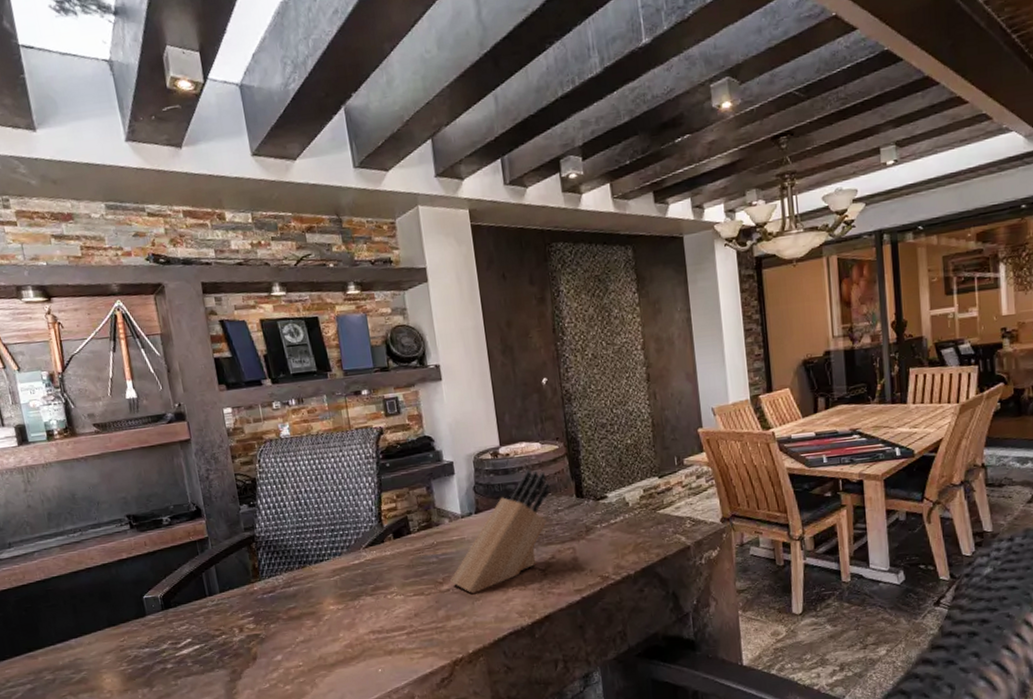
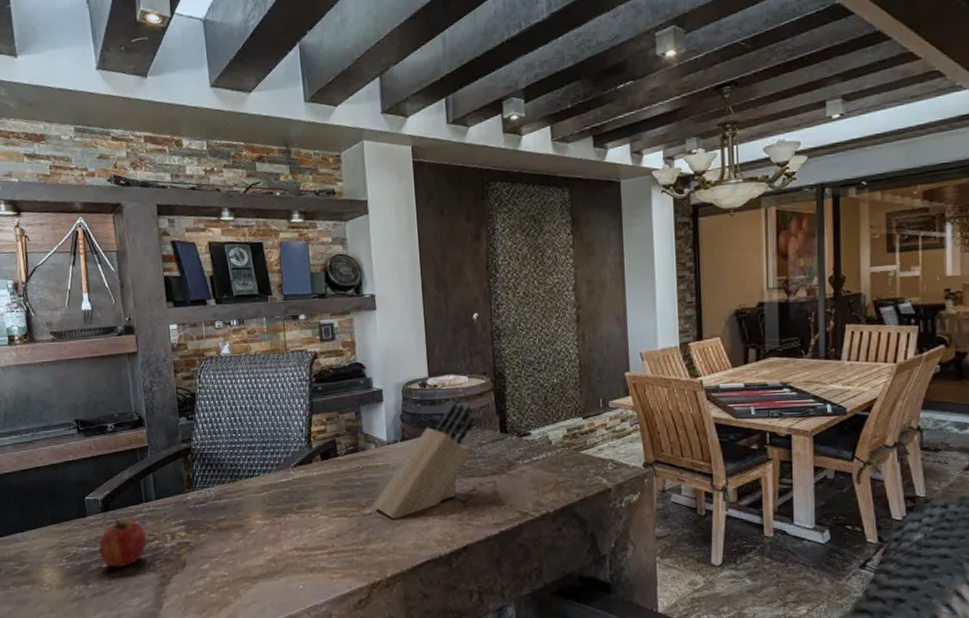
fruit: none [161,616,213,667] -> present [99,520,147,568]

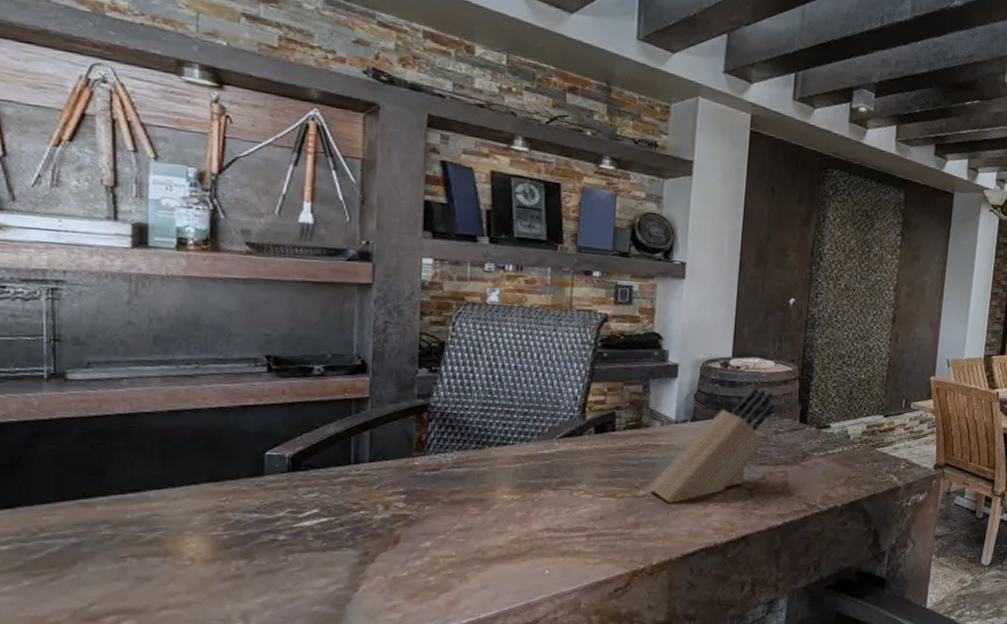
fruit: present [99,520,147,568] -> none [276,483,349,541]

